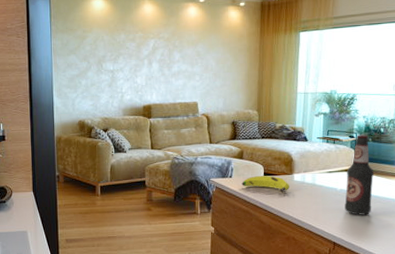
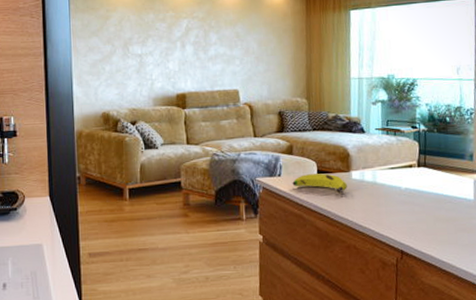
bottle: present [344,134,374,215] -> none [411,124,443,218]

